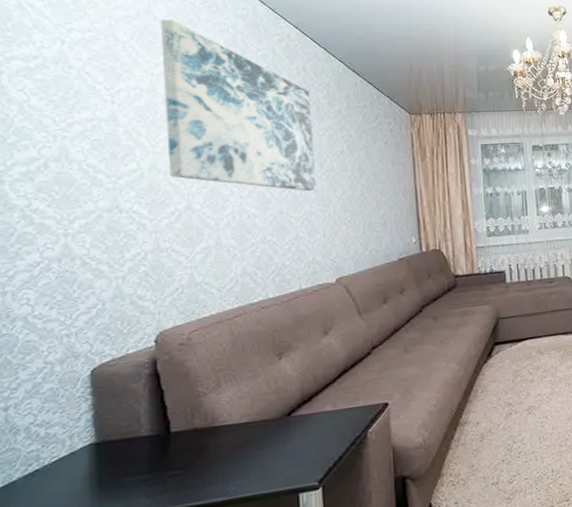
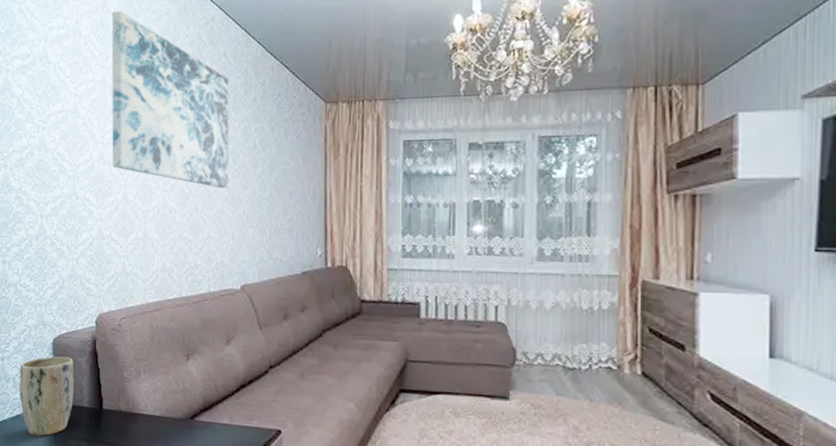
plant pot: none [36,386,126,489] -> present [19,356,74,436]

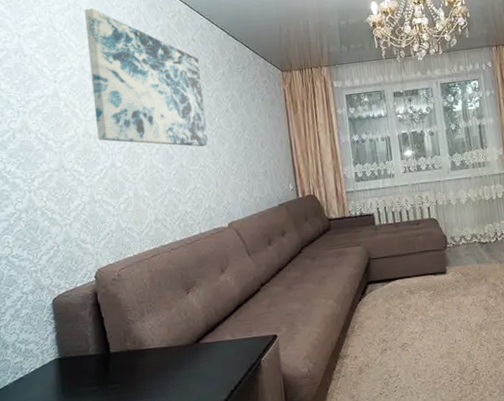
plant pot: present [19,356,74,436] -> none [19,313,79,394]

